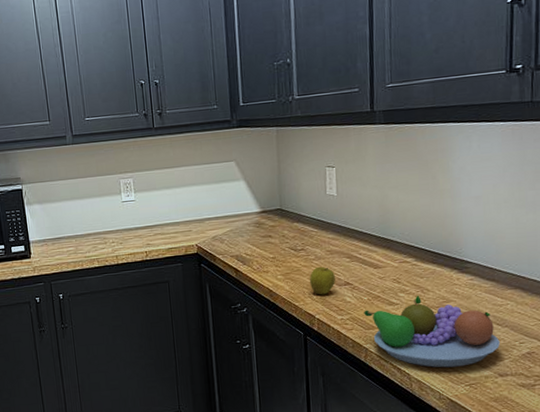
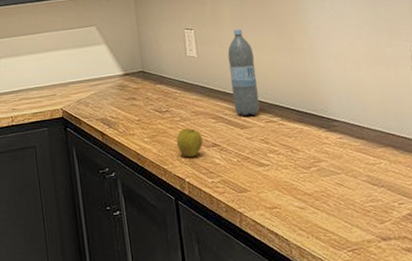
fruit bowl: present [364,296,500,368] -> none [234,156,379,232]
water bottle: none [368,168,395,256] -> present [227,29,260,116]

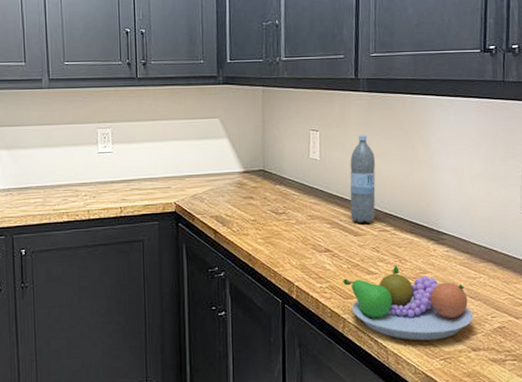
apple: present [176,127,203,158] -> none [290,231,316,262]
fruit bowl: none [234,156,379,232] -> present [343,266,473,341]

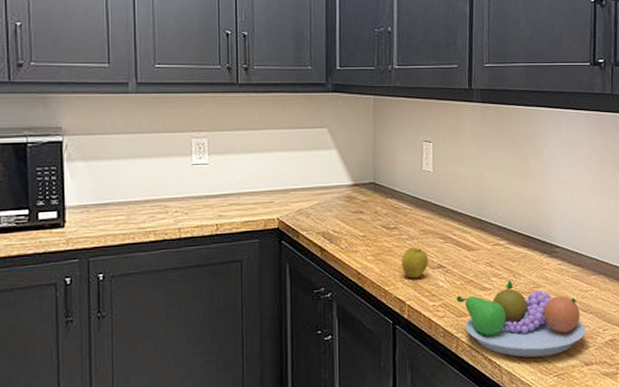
apple: none [290,231,316,262] -> present [402,247,428,279]
water bottle: present [350,135,376,224] -> none [463,147,490,238]

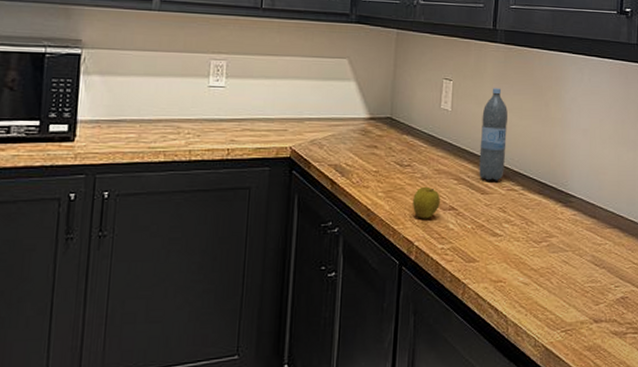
fruit bowl: present [456,280,585,358] -> none [466,228,597,310]
water bottle: none [463,147,490,238] -> present [479,88,508,181]

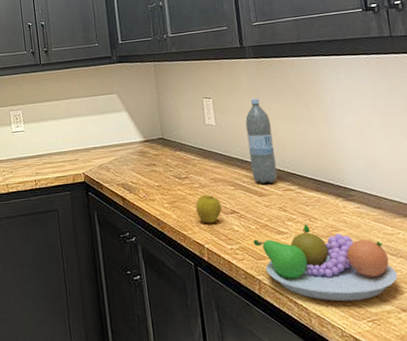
fruit bowl: none [466,228,597,310] -> present [253,224,398,302]

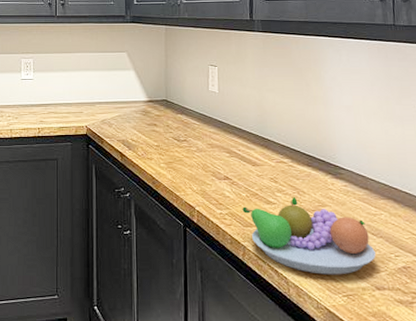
apple: present [196,194,222,224] -> none [191,158,215,187]
water bottle: present [245,99,277,184] -> none [247,71,272,154]

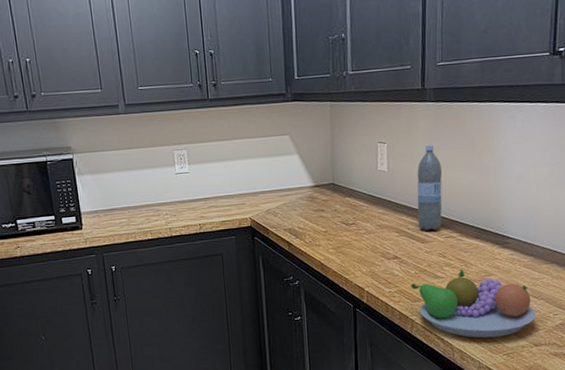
water bottle: none [247,71,272,154] -> present [417,145,443,231]

